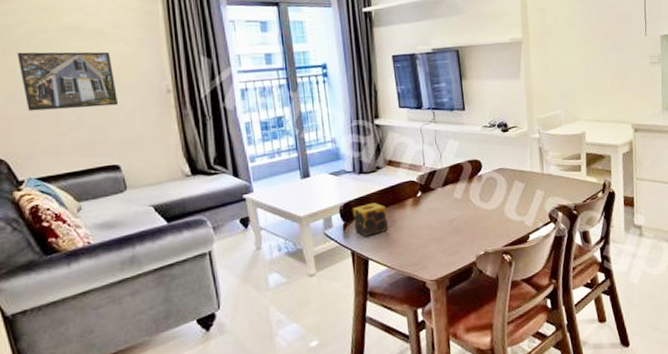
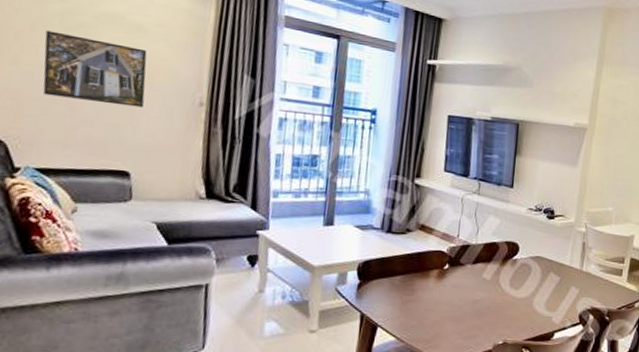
candle: present [352,203,389,236] -> none [370,266,408,301]

